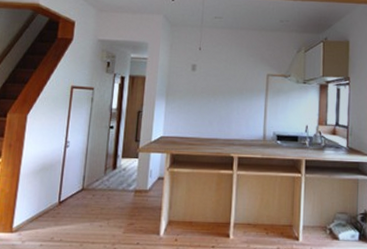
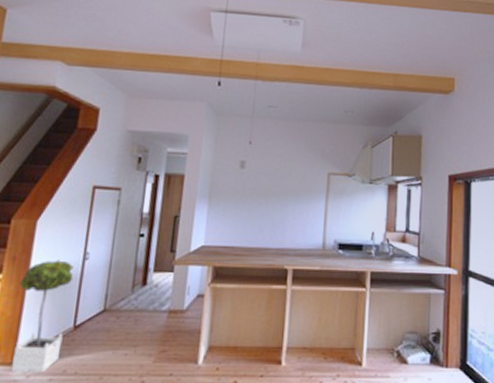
potted tree: none [10,147,57,240] -> present [11,260,74,373]

